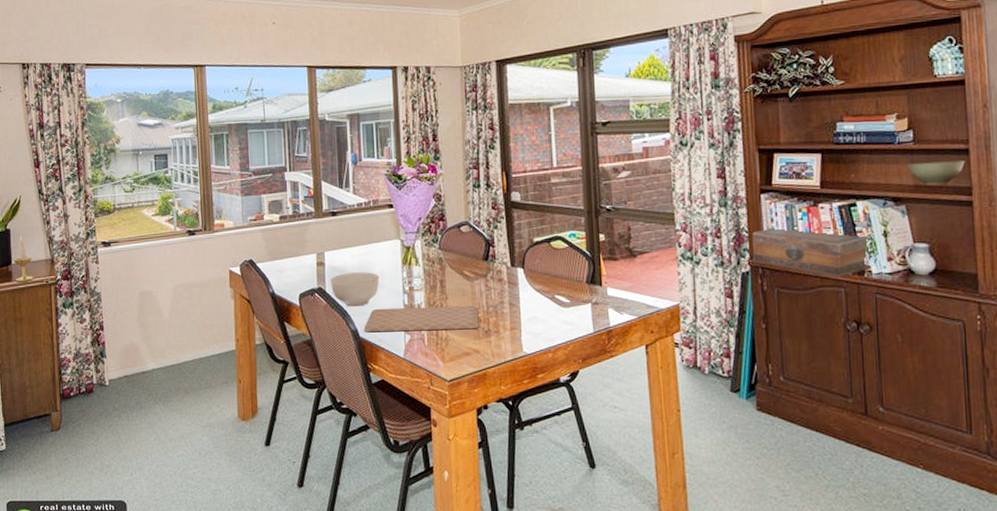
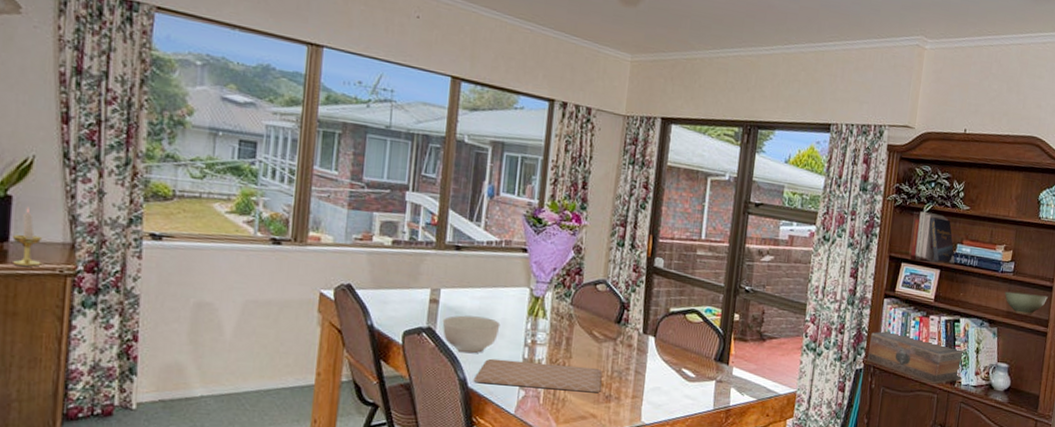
books: none [780,95,838,150] -> present [910,211,955,265]

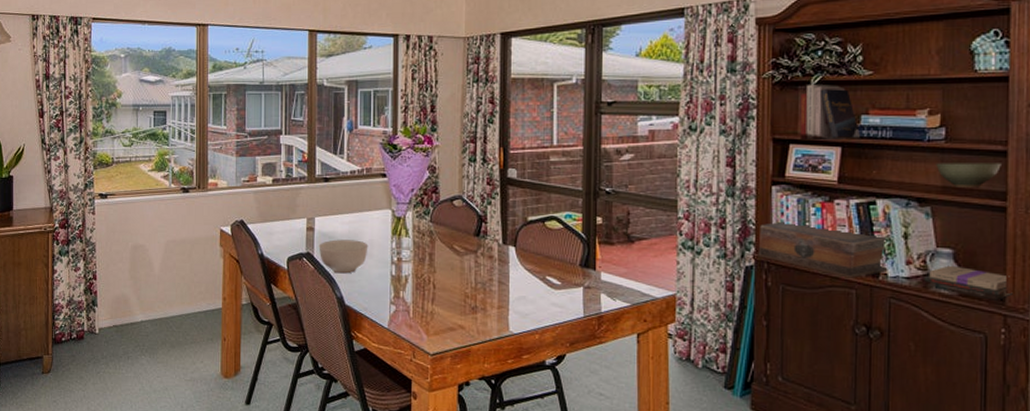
candlestick: present [11,207,43,267] -> none [14,183,33,228]
placemat: present [473,358,602,393] -> none [349,277,466,305]
books: none [986,377,1043,408] -> present [924,265,1013,301]

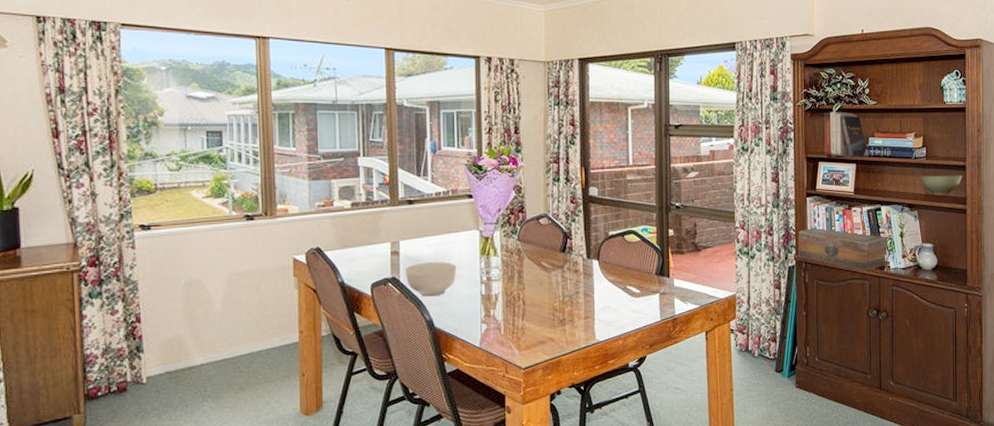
books: present [924,265,1013,301] -> none [915,257,971,282]

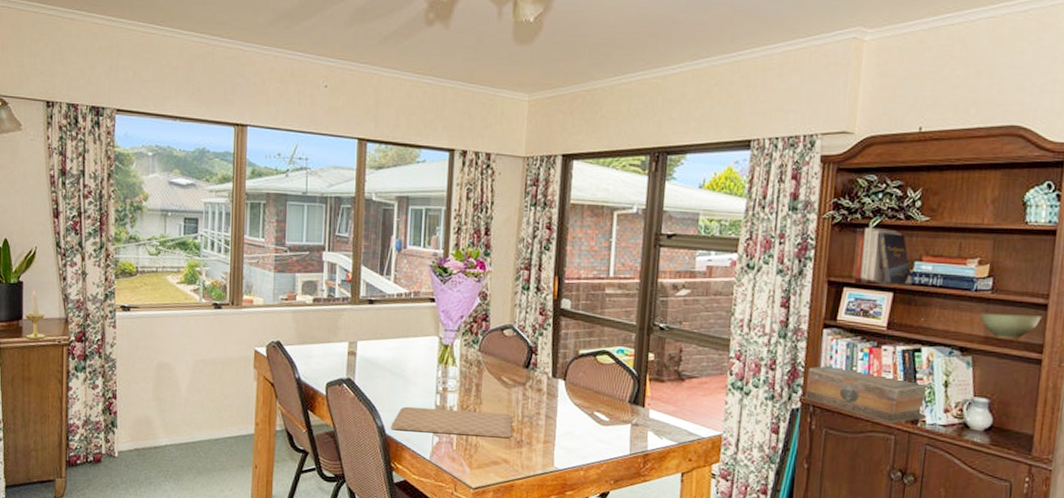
candlestick: none [22,215,50,269] -> present [24,290,46,340]
bowl: present [404,262,457,297] -> none [360,366,413,402]
placemat: none [439,295,555,323] -> present [390,406,513,439]

